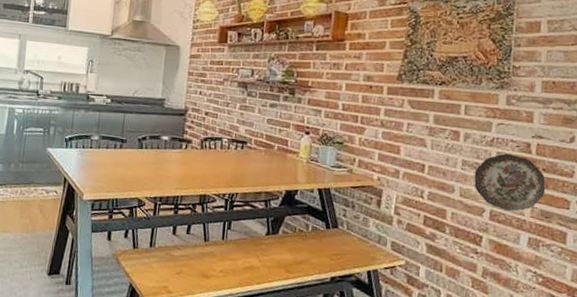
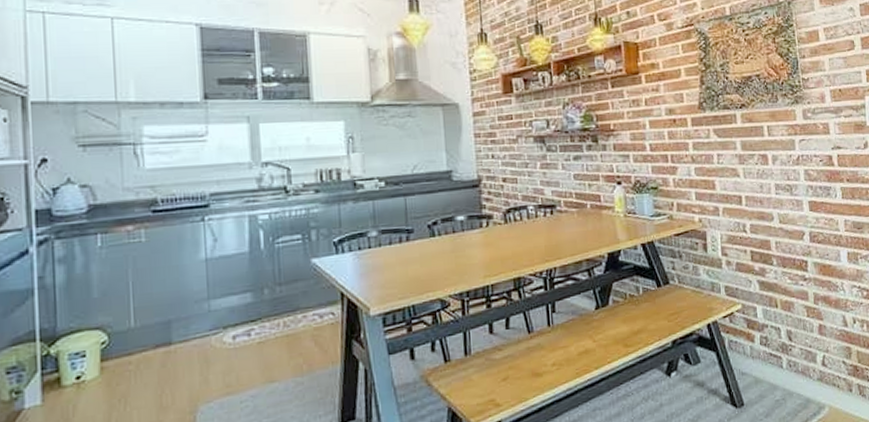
decorative plate: present [474,153,546,211] -> none [788,169,853,229]

